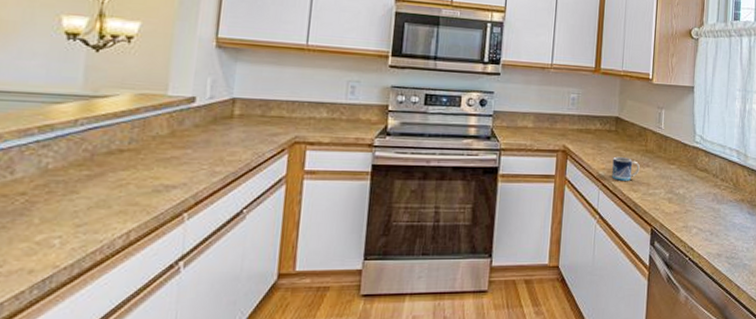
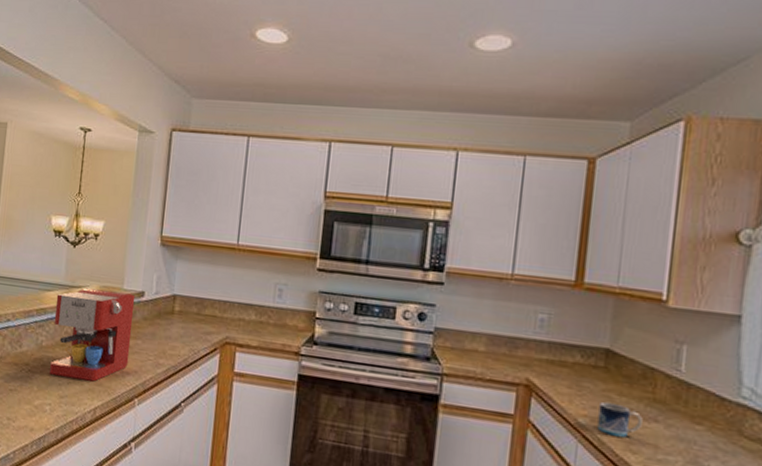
coffee maker: none [60,97,184,202] -> present [50,288,136,382]

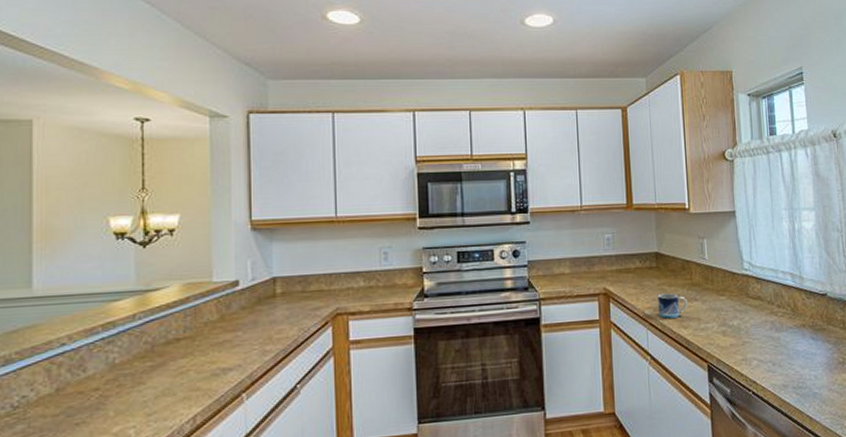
coffee maker: present [50,288,136,382] -> none [127,285,230,393]

